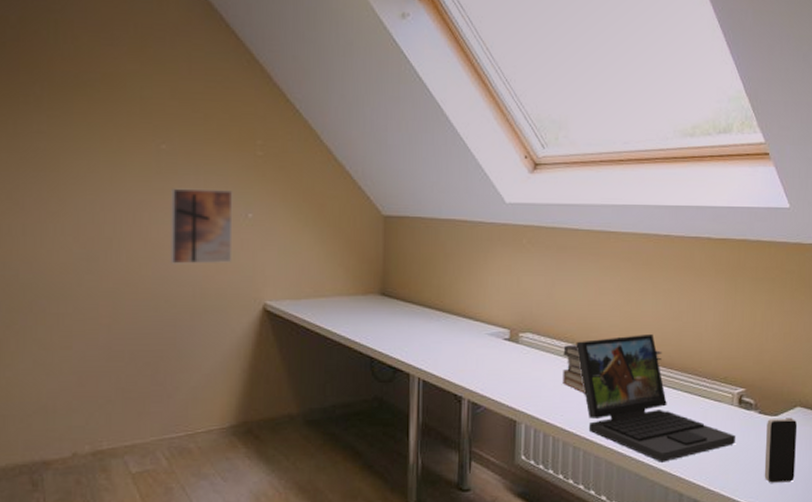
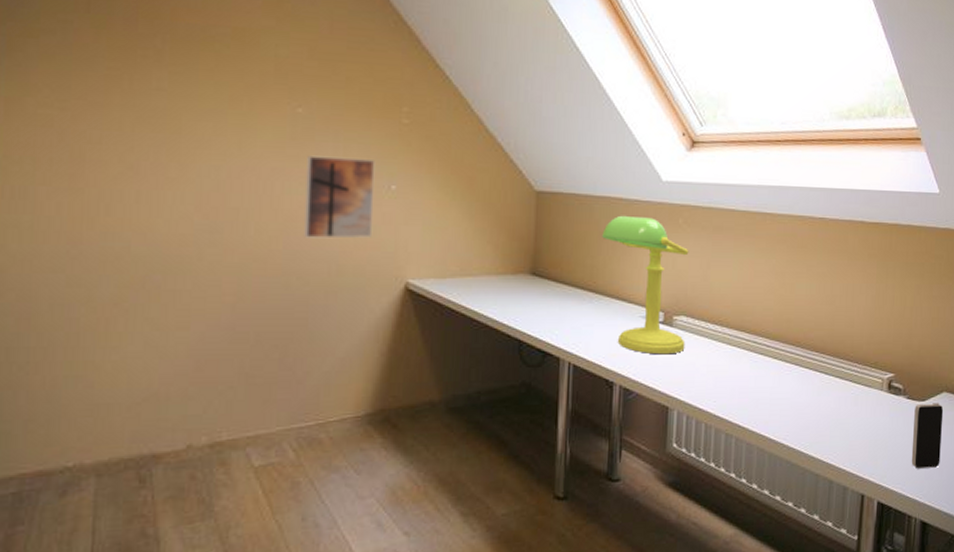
desk lamp: none [448,237,534,370] -> present [602,215,689,355]
book stack: present [563,345,662,393] -> none [716,329,815,379]
laptop: present [576,335,736,462] -> none [730,319,885,449]

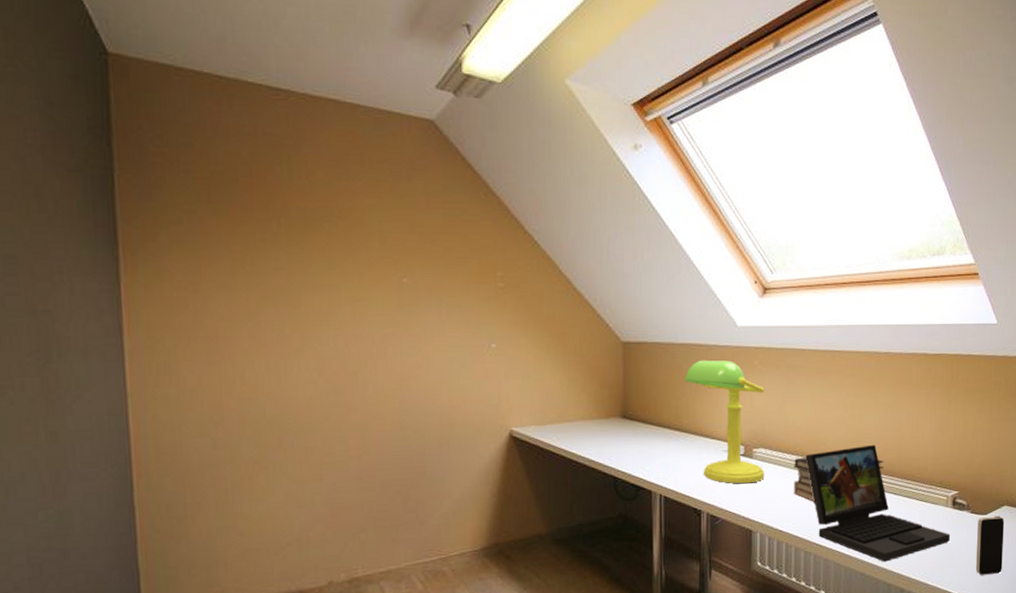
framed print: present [304,155,375,239] -> none [414,321,478,395]
book stack: none [716,329,815,379] -> present [794,458,884,502]
laptop: none [730,319,885,449] -> present [805,445,951,562]

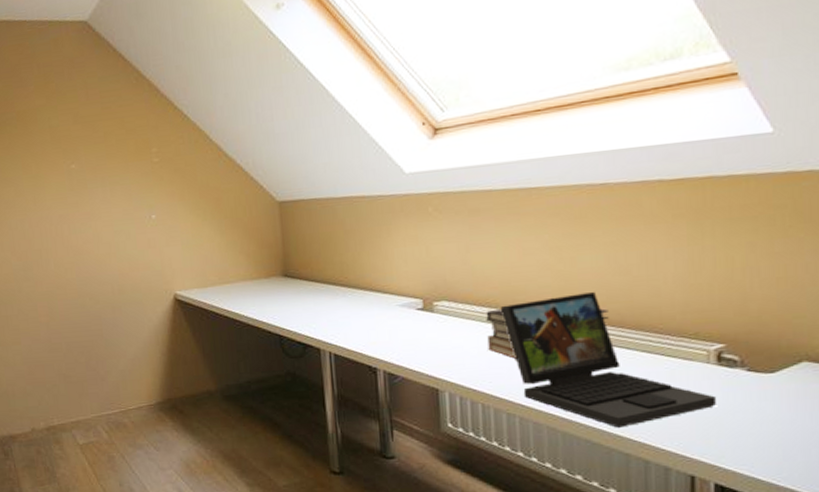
desk lamp: present [685,359,765,484] -> none [348,210,450,340]
smartphone: present [975,515,1005,575] -> none [759,374,806,449]

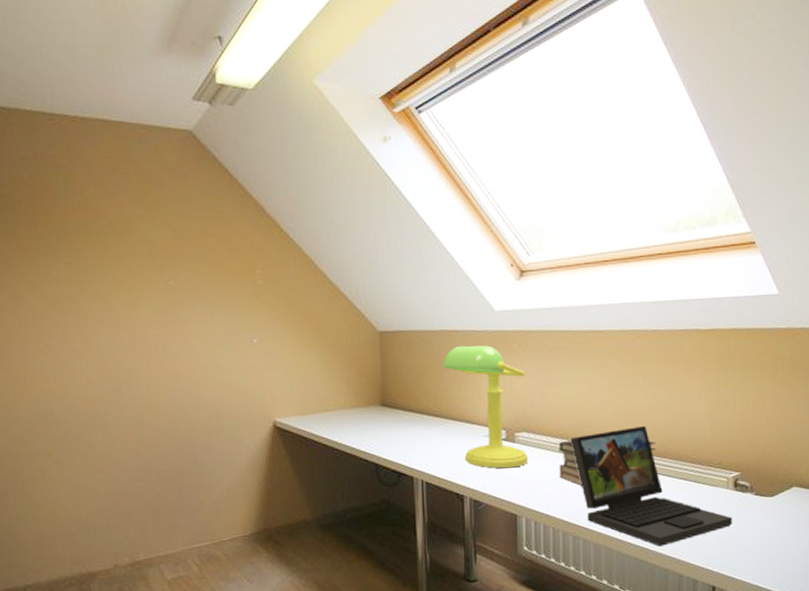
desk lamp: none [348,210,450,340] -> present [442,345,528,469]

